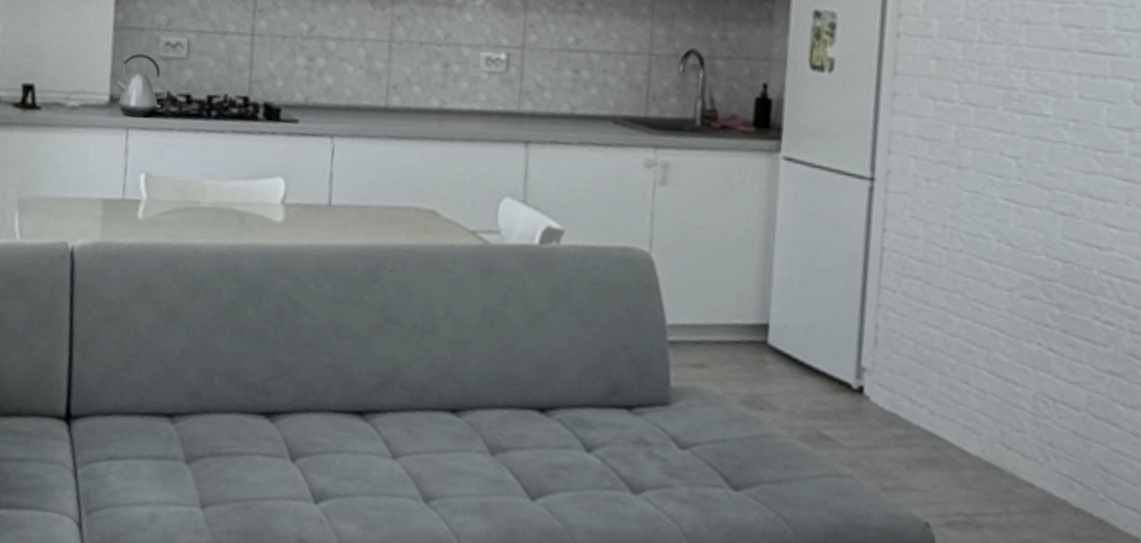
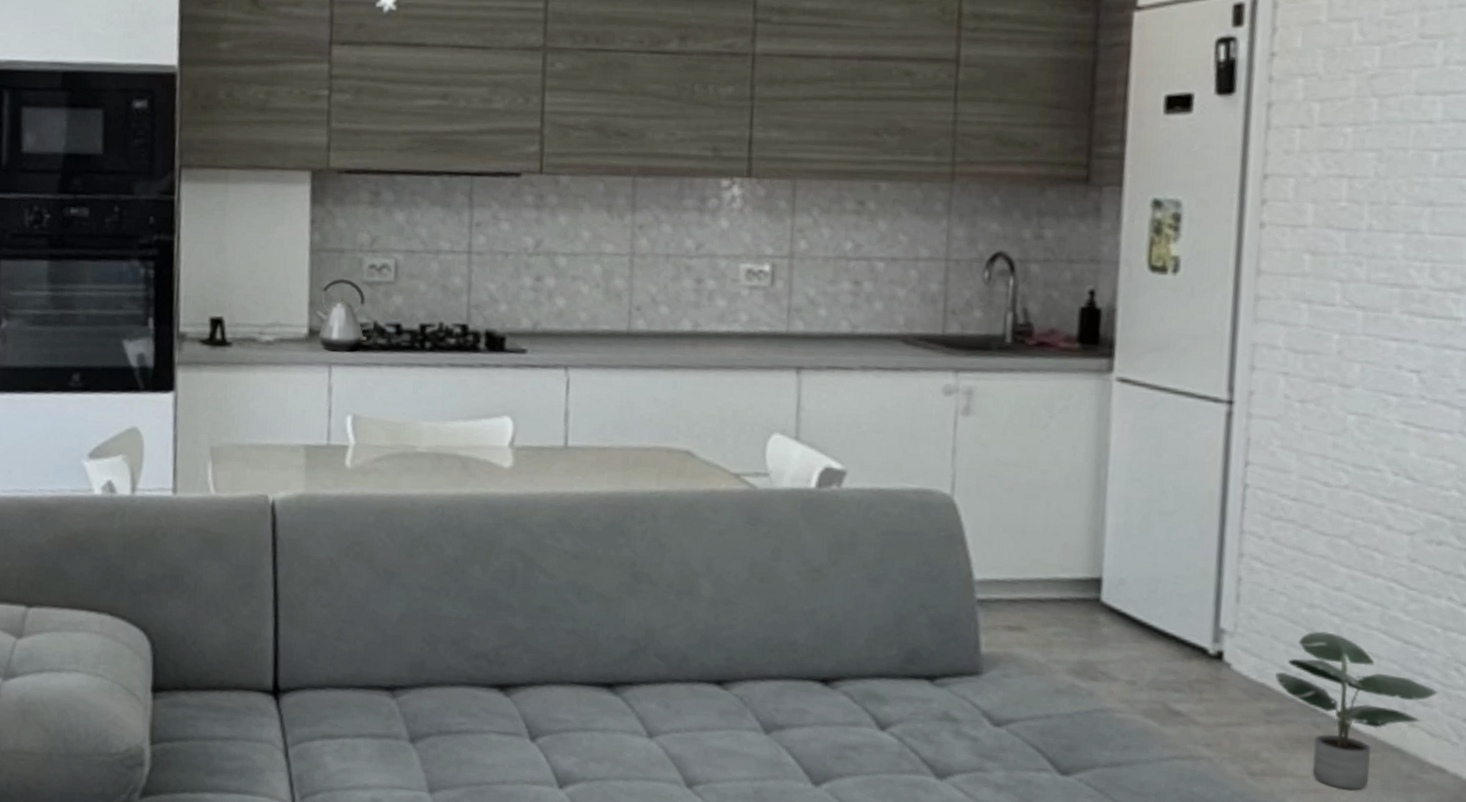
potted plant: none [904,370,1030,502] -> present [1275,631,1439,790]

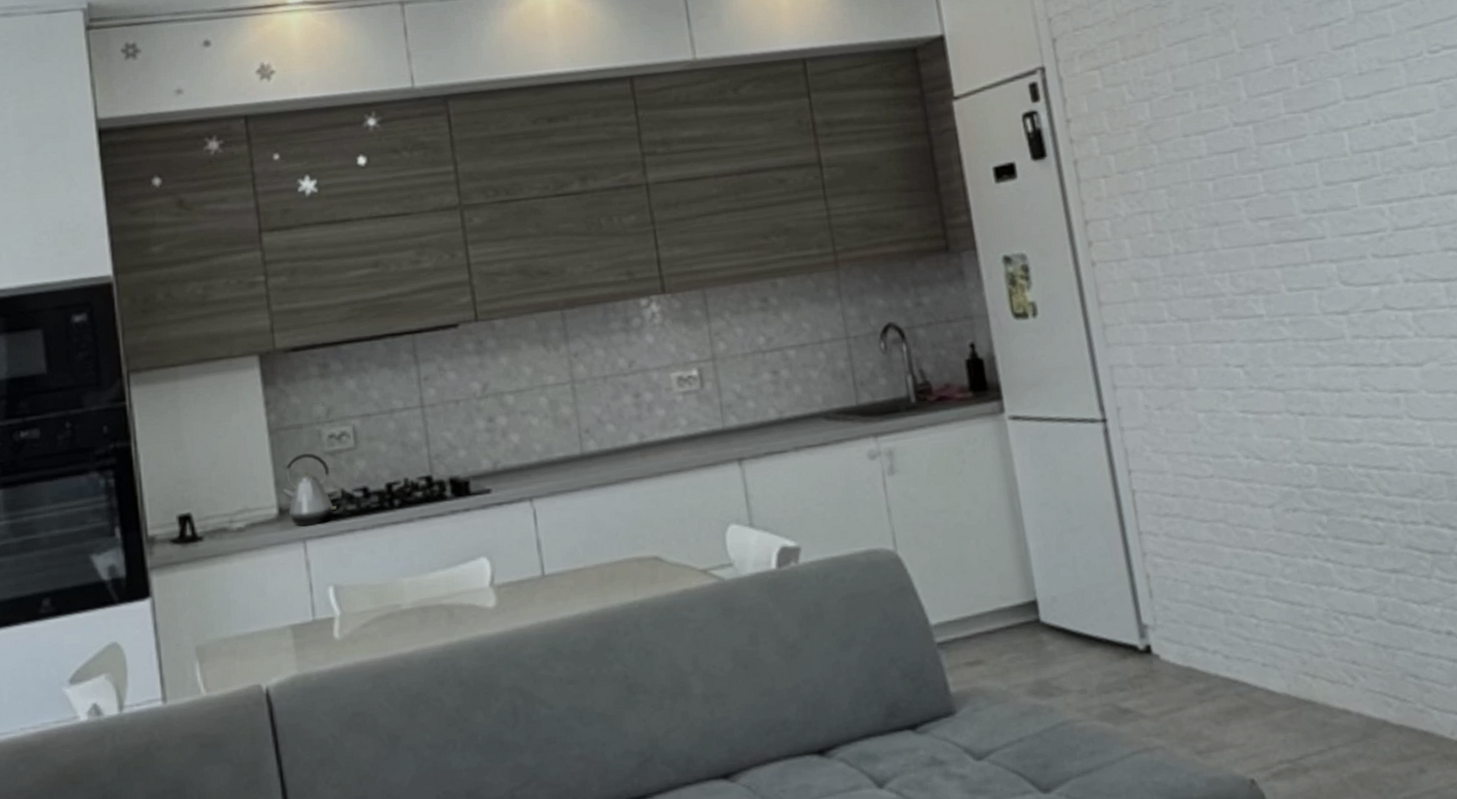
potted plant: present [1275,631,1439,790] -> none [1196,608,1327,750]

